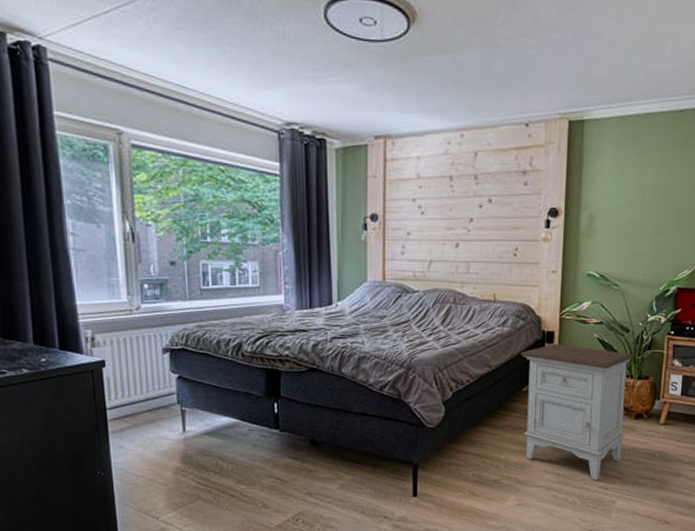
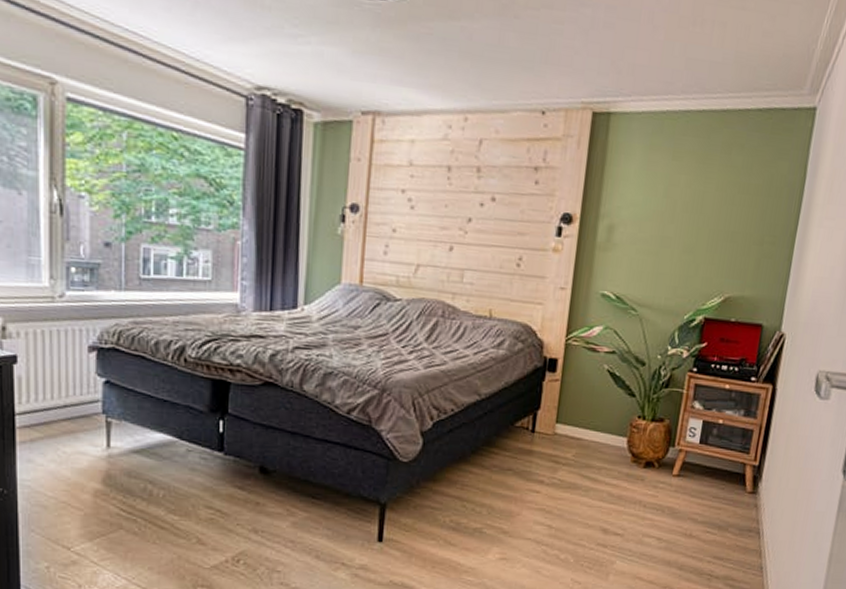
nightstand: present [521,343,634,480] -> none [512,372,648,536]

